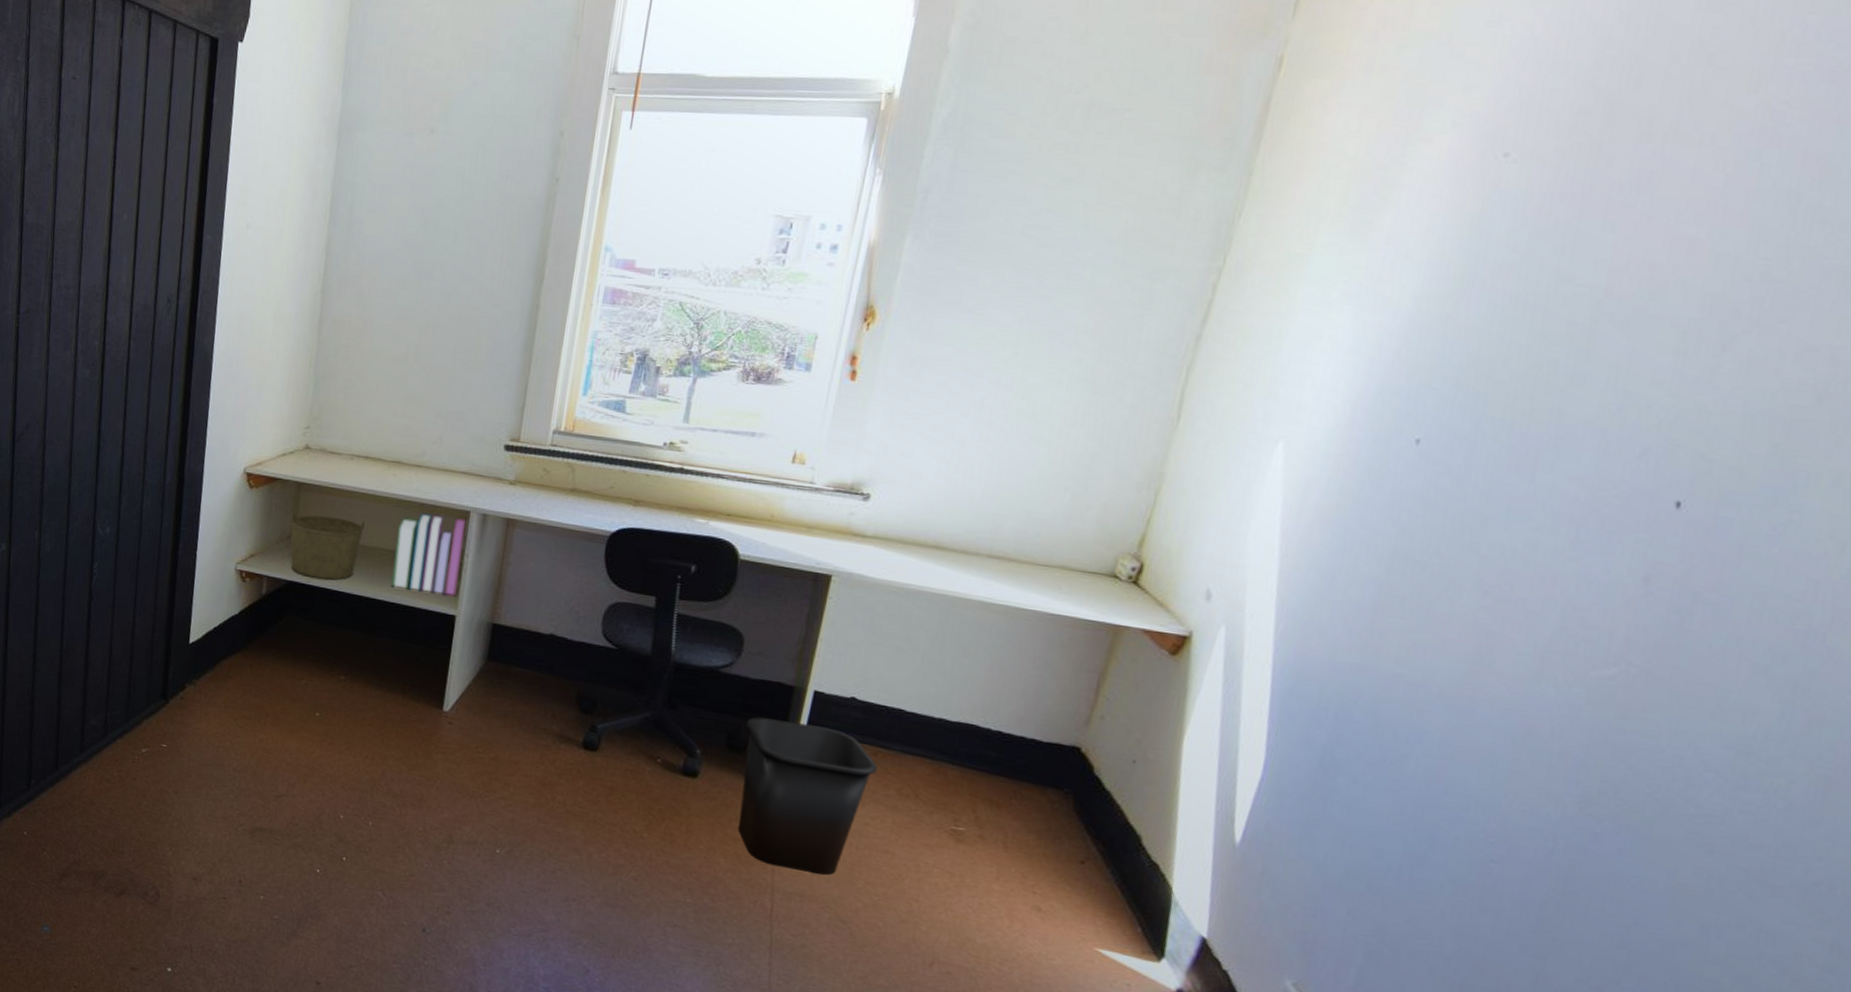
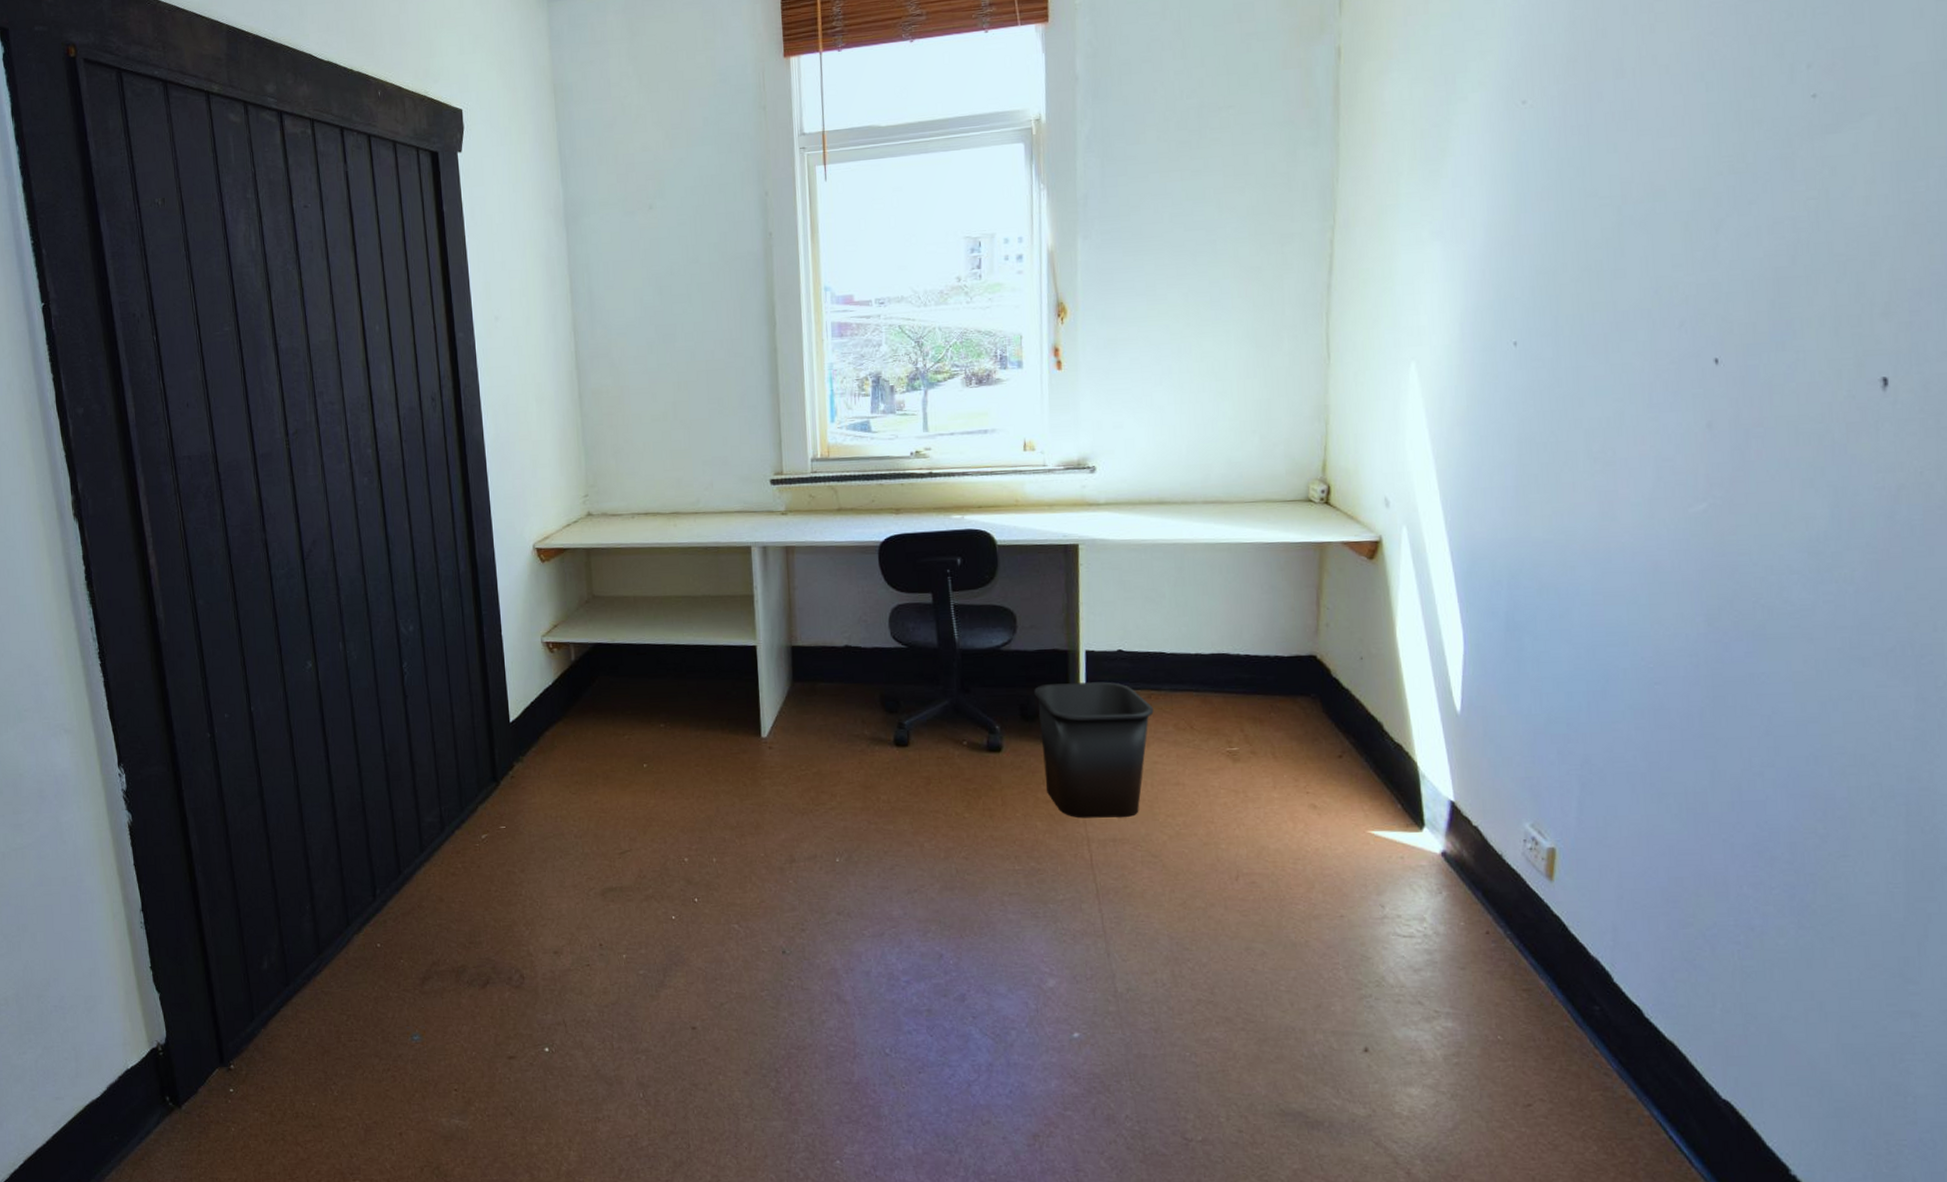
basket: present [290,510,365,580] -> none [585,573,656,636]
books: present [390,512,467,596] -> none [687,553,753,630]

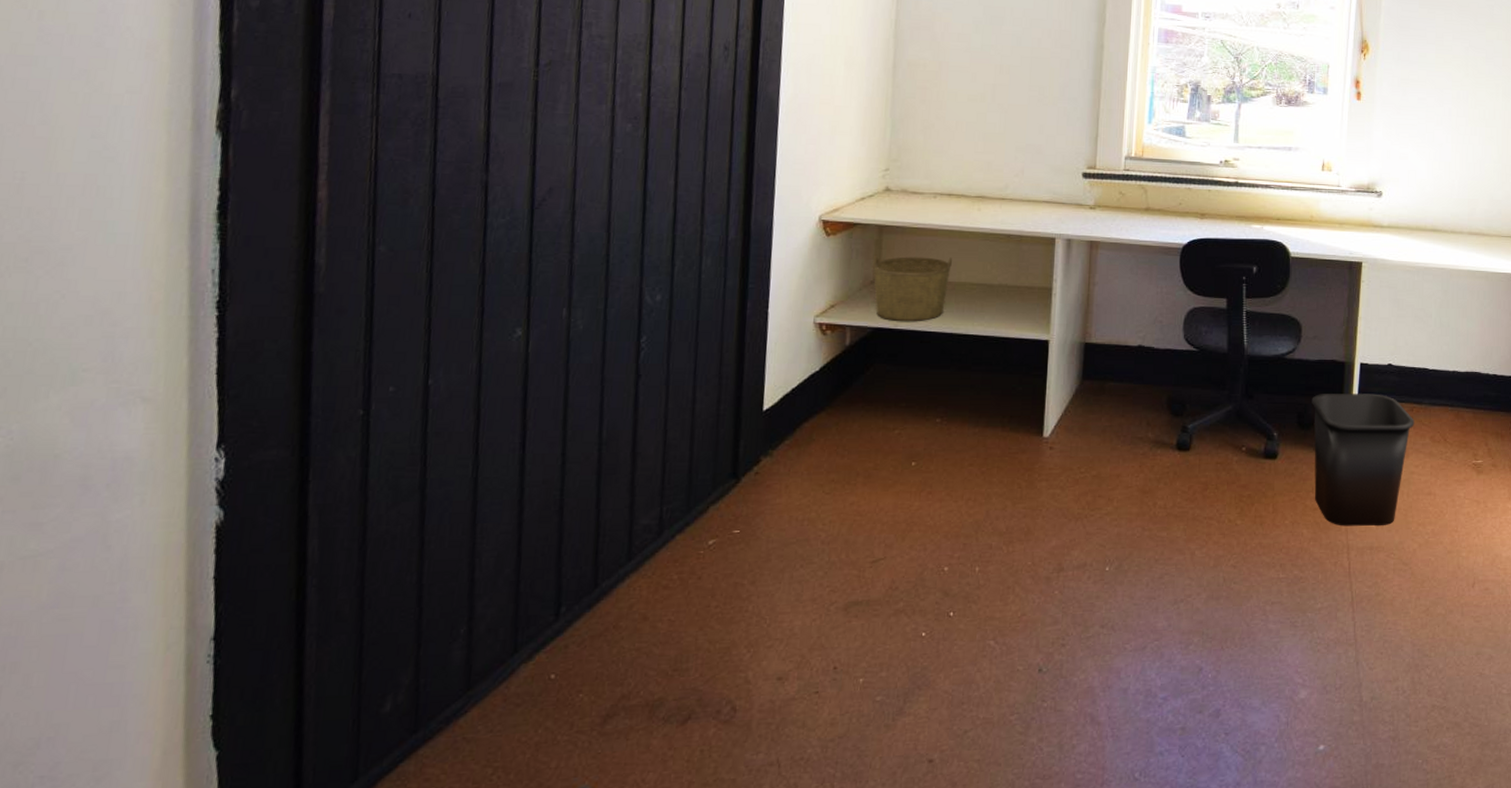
basket: none [585,573,656,636] -> present [872,254,952,321]

